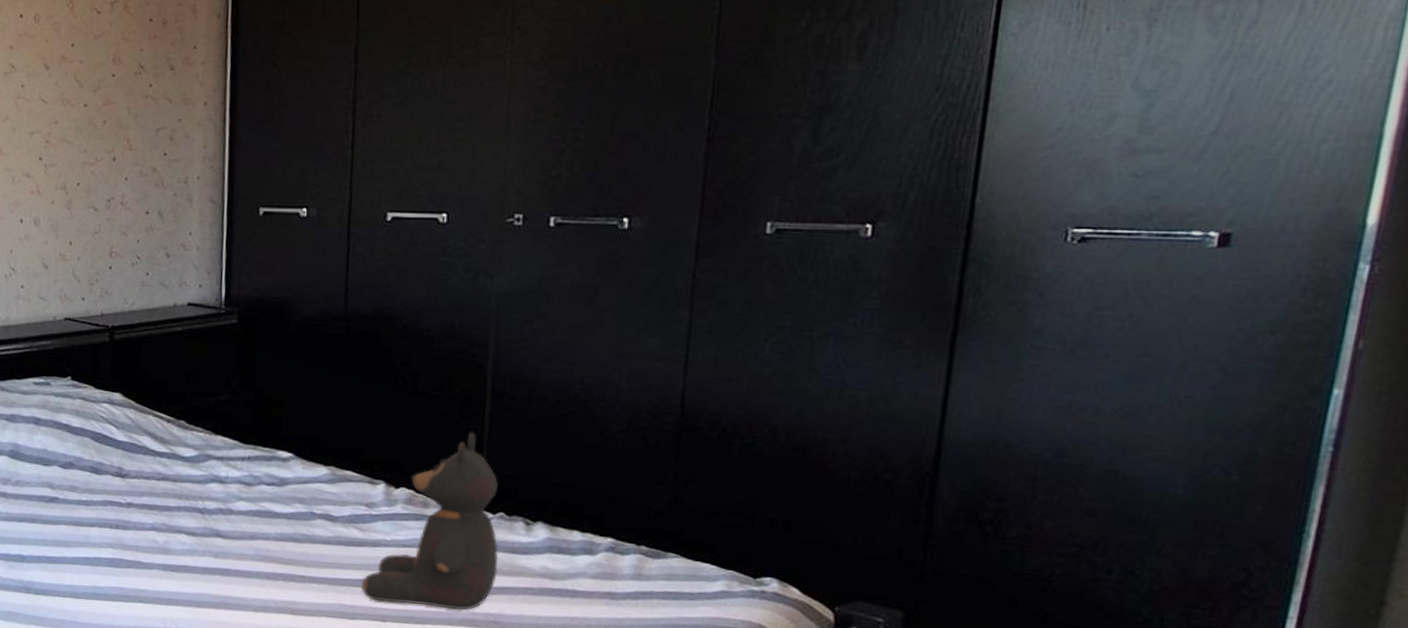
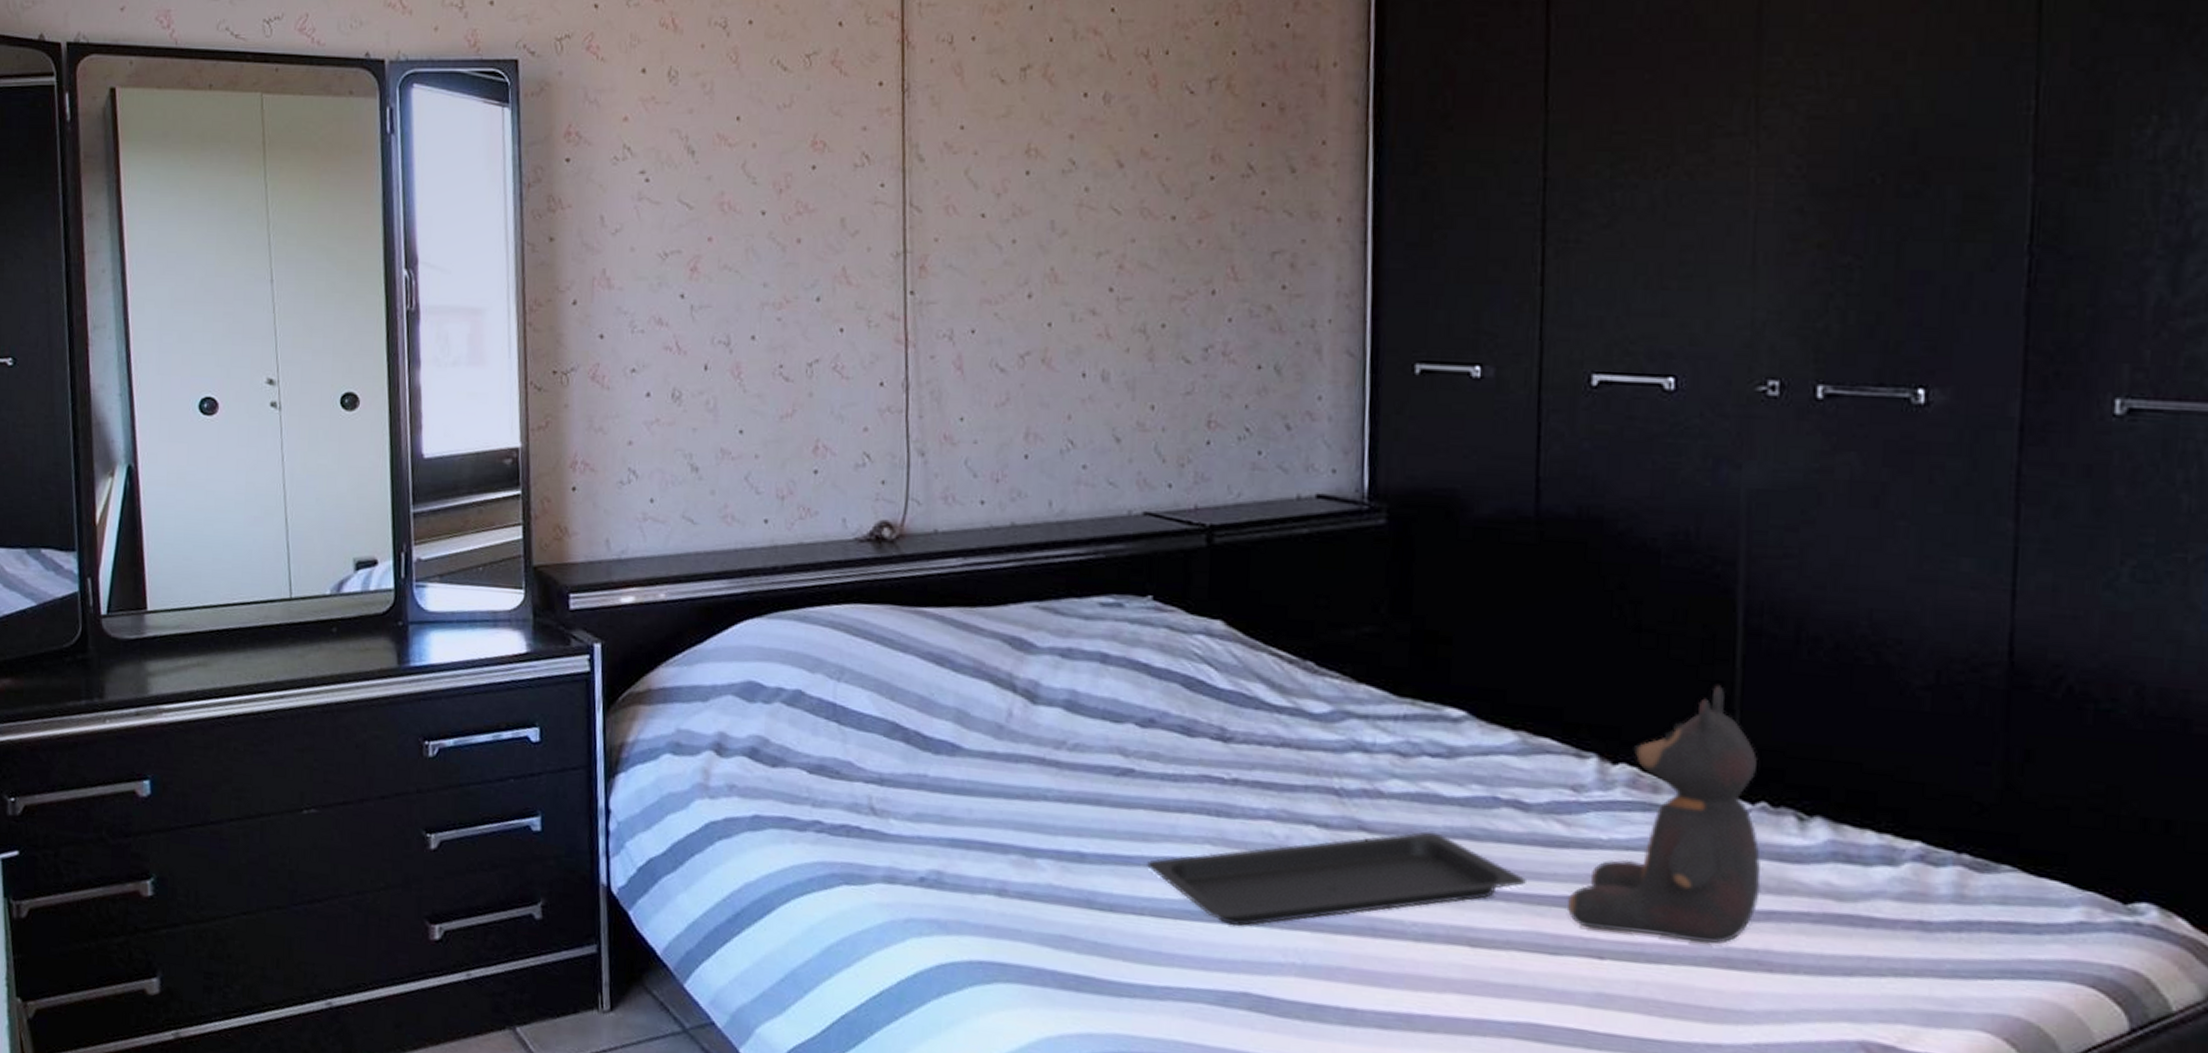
serving tray: none [68,537,333,604] -> present [1147,831,1526,927]

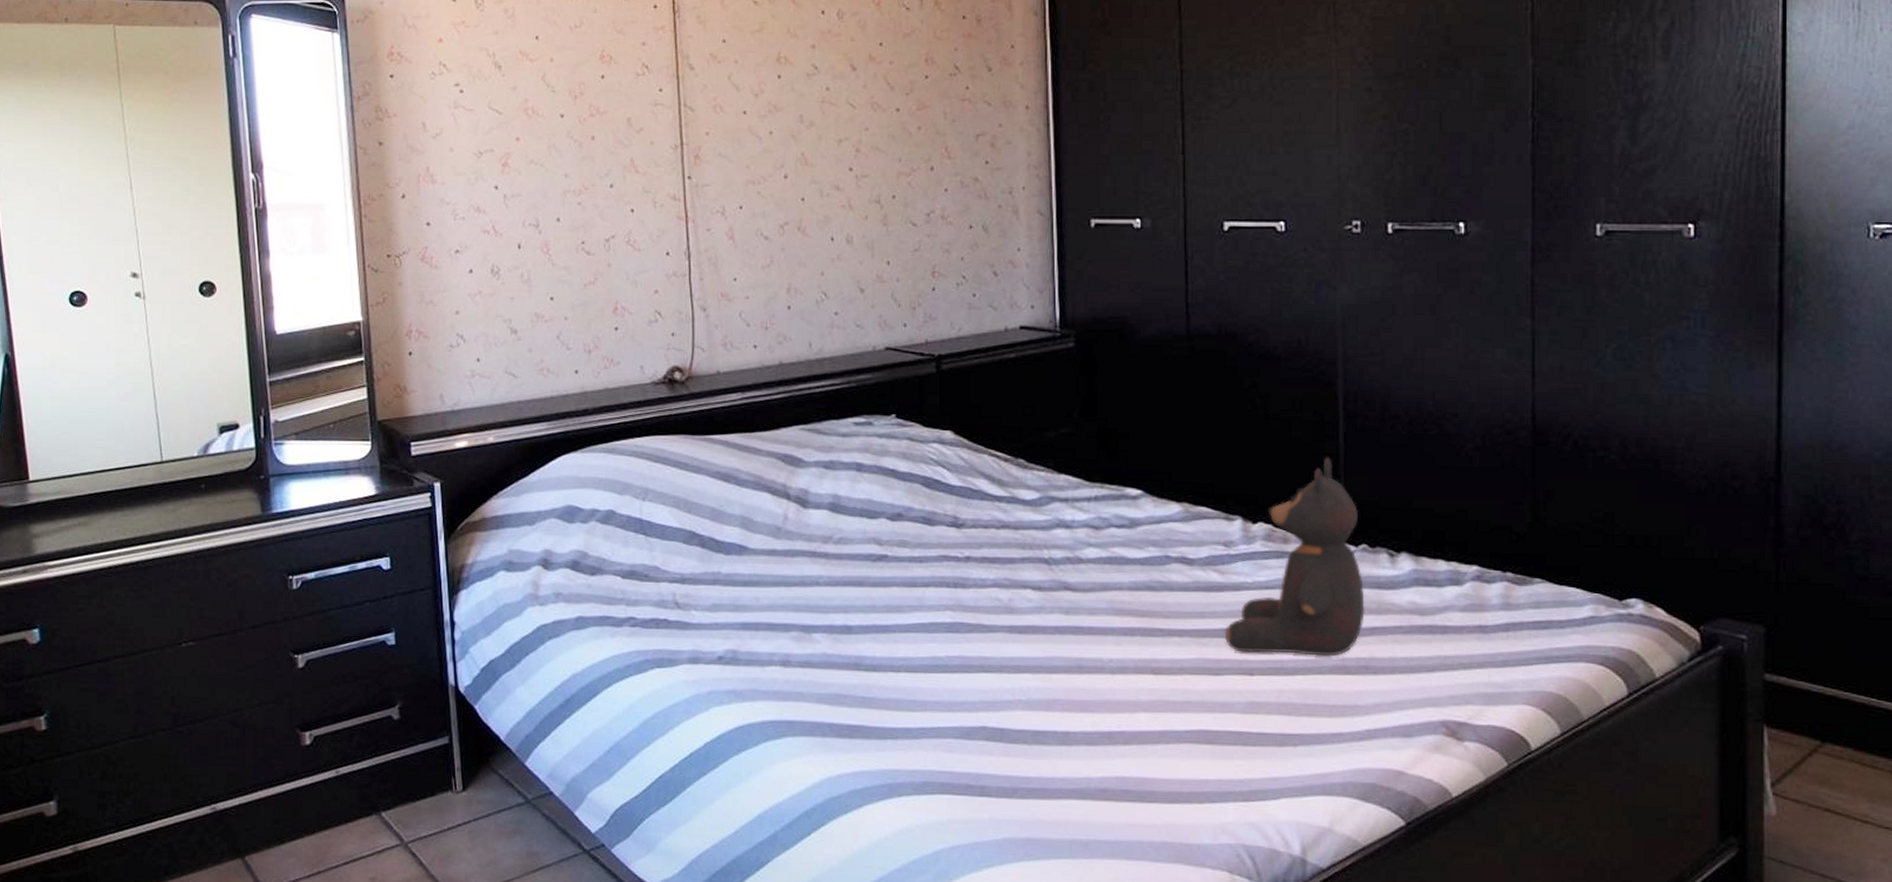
serving tray: present [1147,831,1526,927] -> none [901,587,1193,675]

